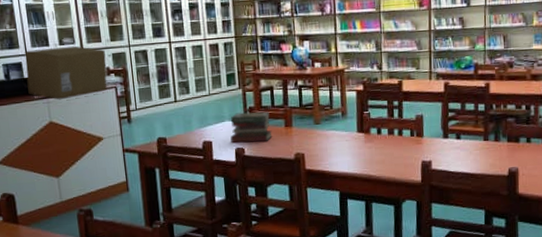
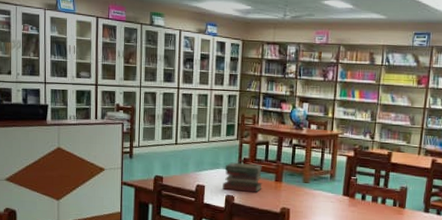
box: present [25,46,107,100] -> none [42,79,117,129]

